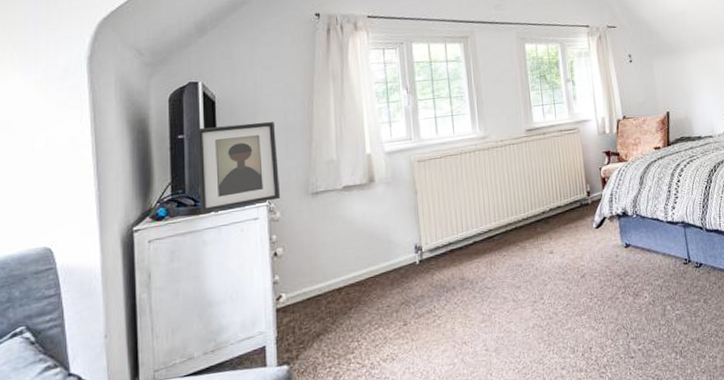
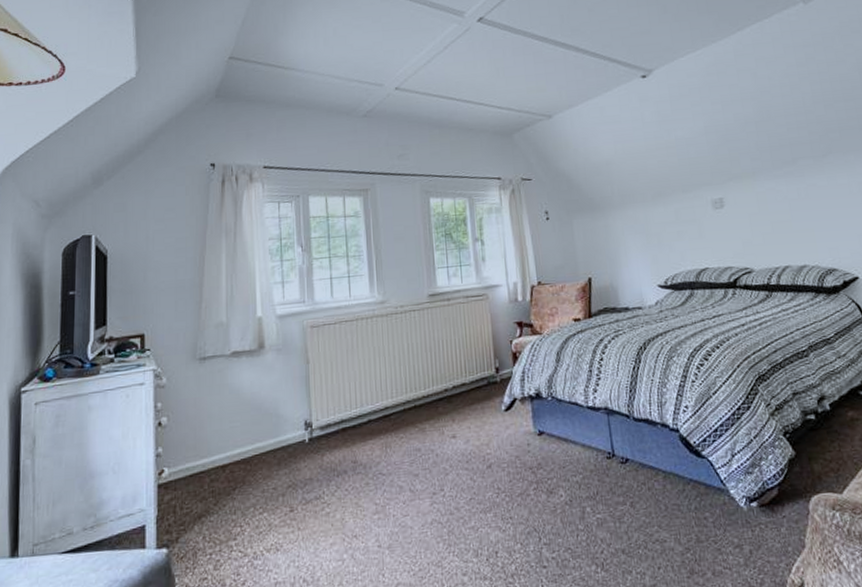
picture frame: present [196,121,281,214] -> none [86,279,168,376]

